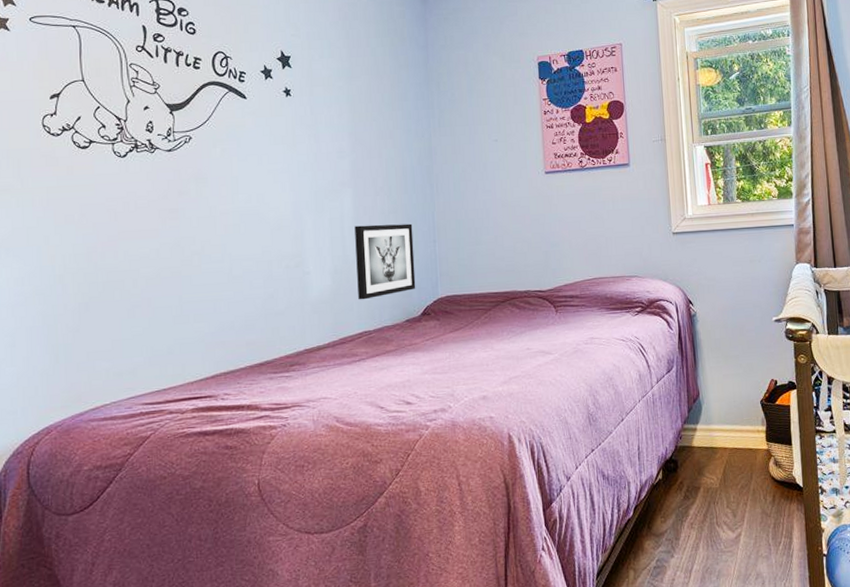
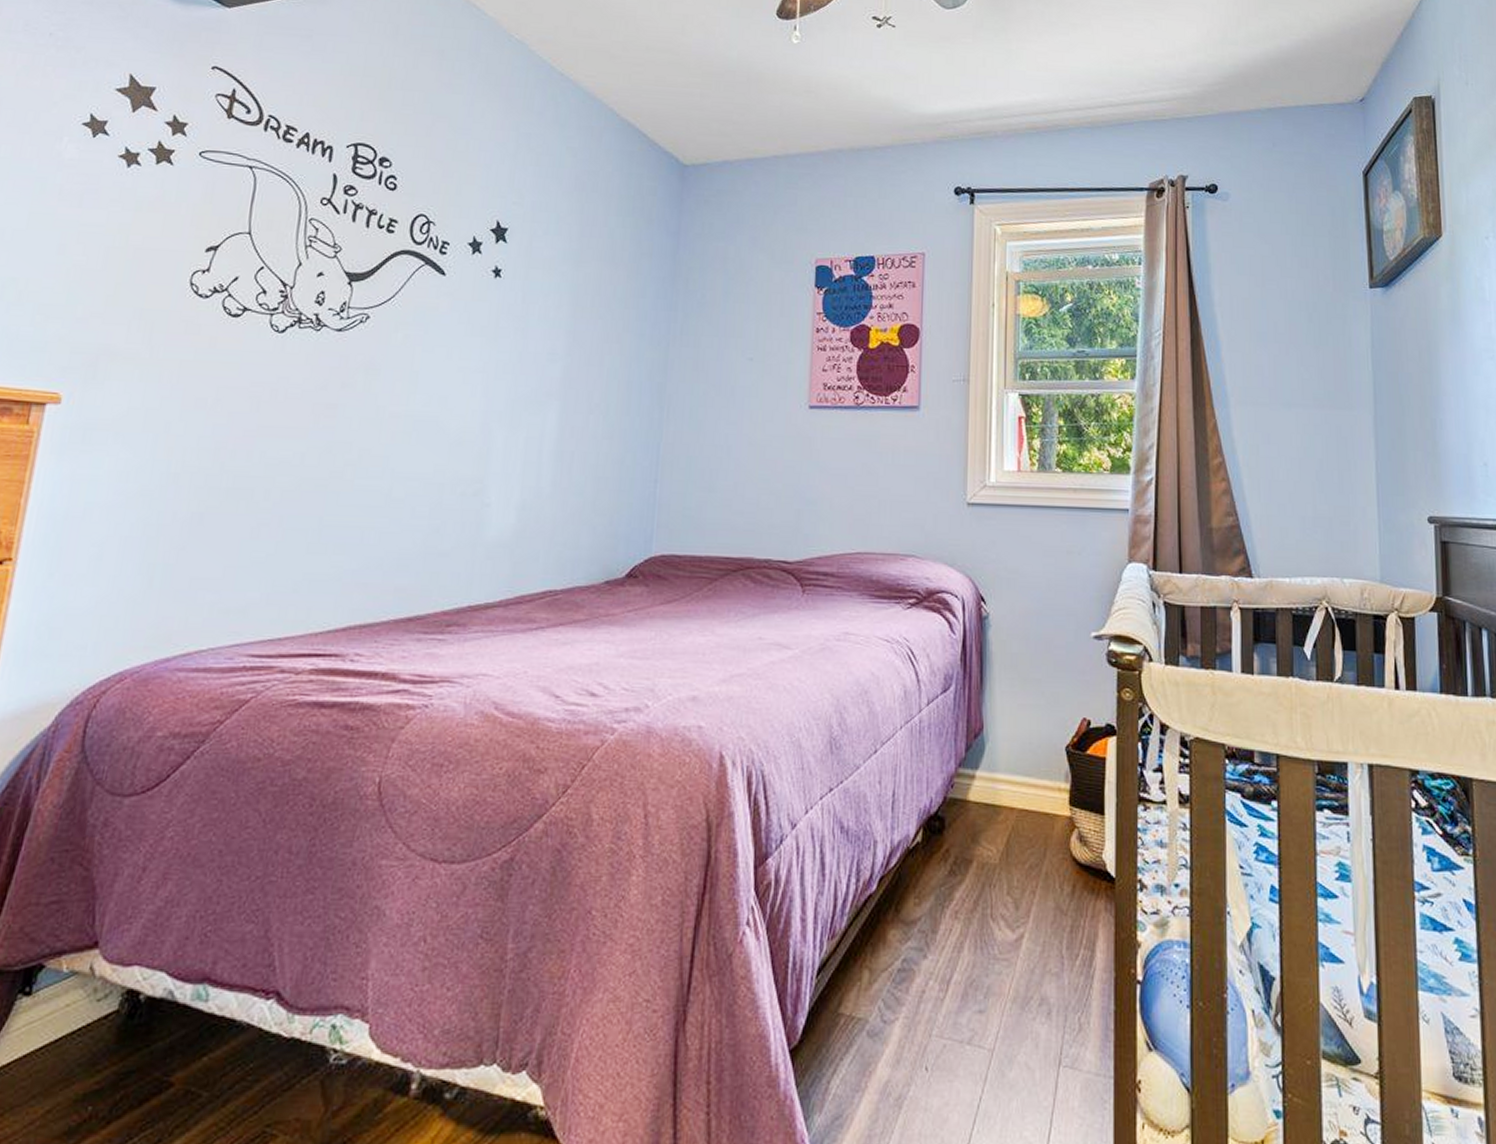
wall art: present [354,223,416,300] -> none [547,450,630,548]

